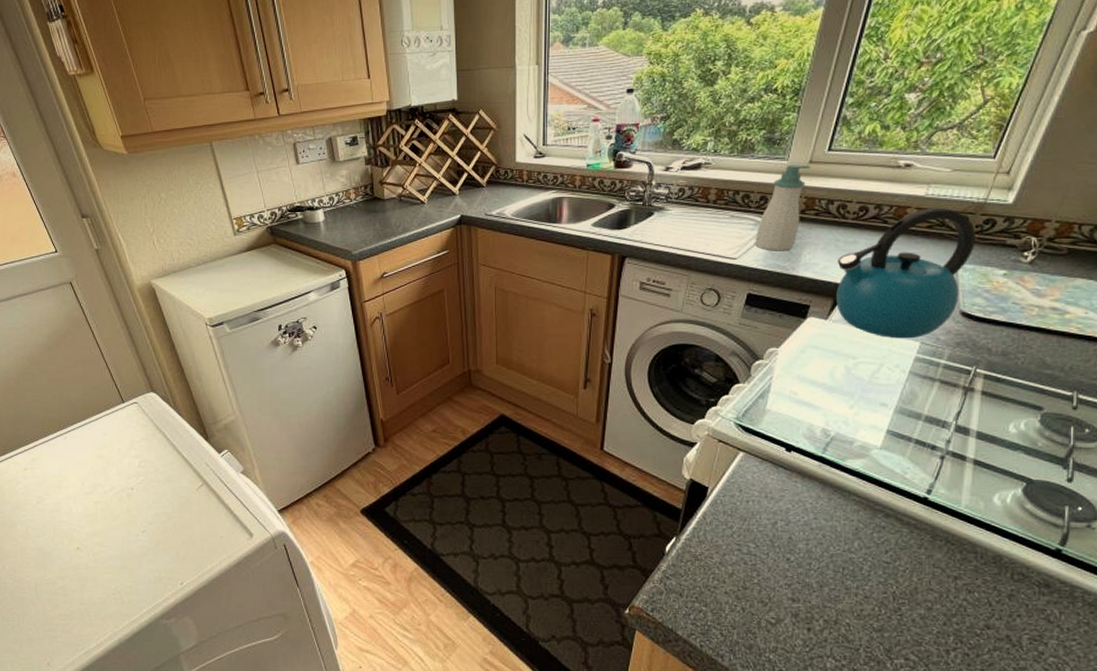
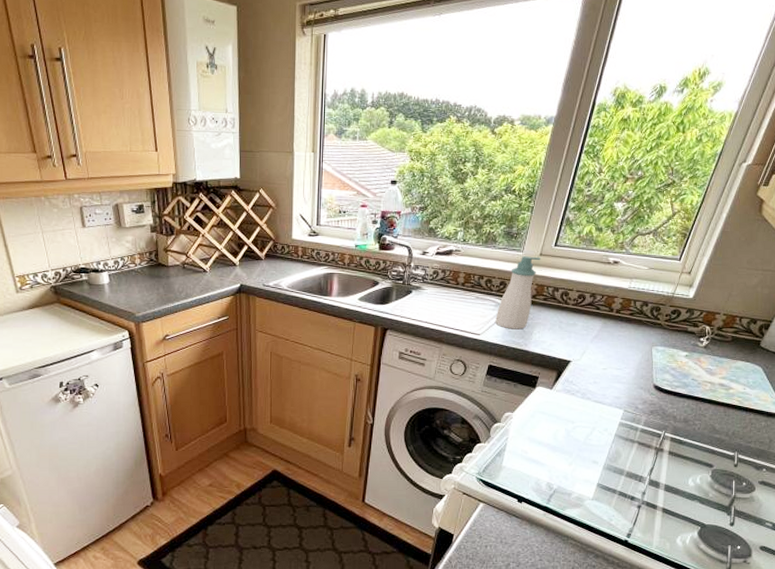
kettle: present [836,207,976,339] -> none [559,298,666,407]

